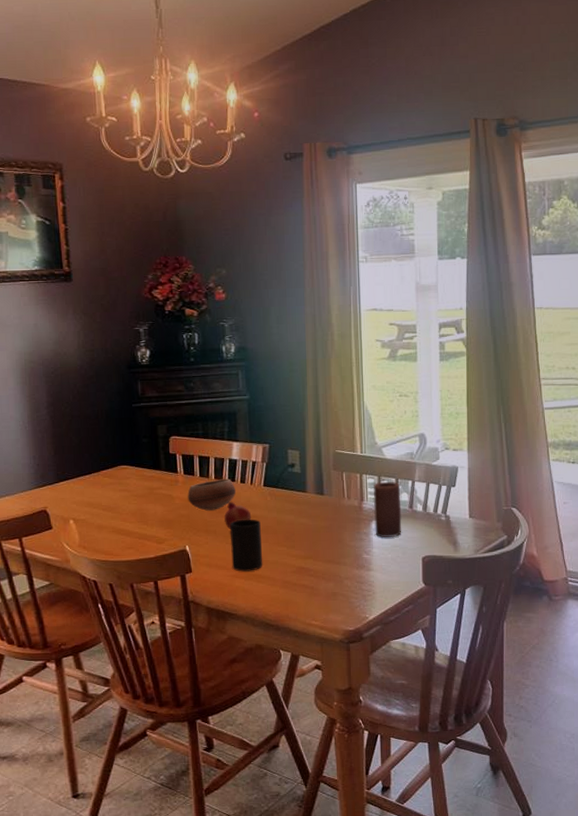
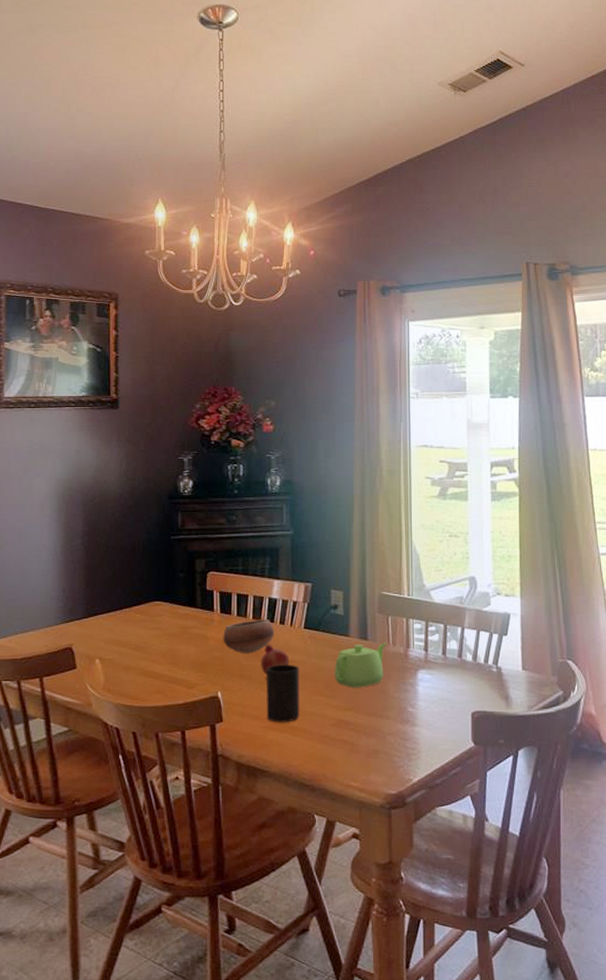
teapot: none [293,497,342,538] -> present [334,642,387,688]
candle: present [373,482,402,537] -> none [420,628,450,689]

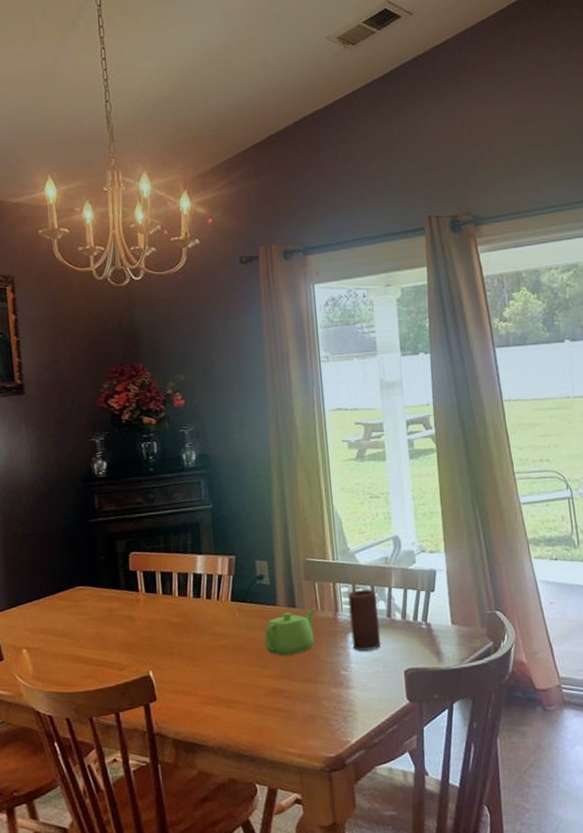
bowl: present [223,619,274,653] -> none [150,595,201,631]
fruit: present [261,644,290,675] -> none [190,619,220,650]
cup: present [266,664,300,723] -> none [196,638,234,697]
candle: none [420,628,450,689] -> present [347,589,381,651]

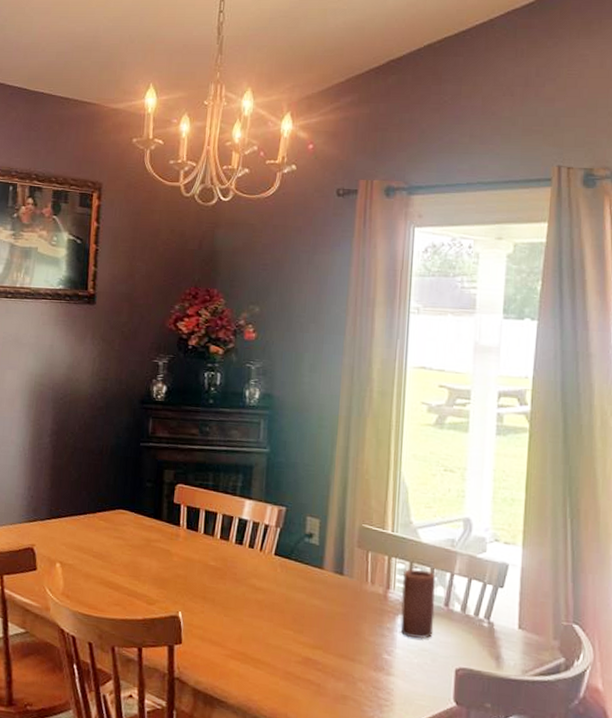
teapot: present [264,608,316,656] -> none [303,578,365,626]

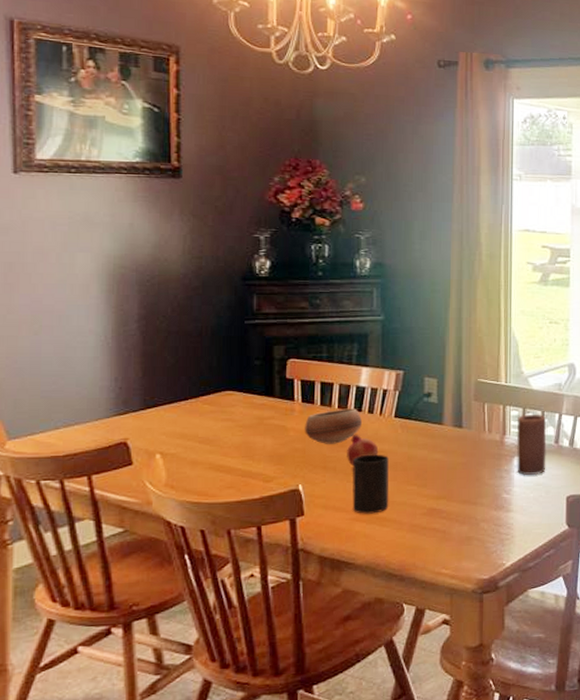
bowl: none [187,539,242,575] -> present [305,408,362,444]
fruit: none [225,567,257,600] -> present [347,434,379,466]
cup: none [228,590,267,654] -> present [352,454,389,514]

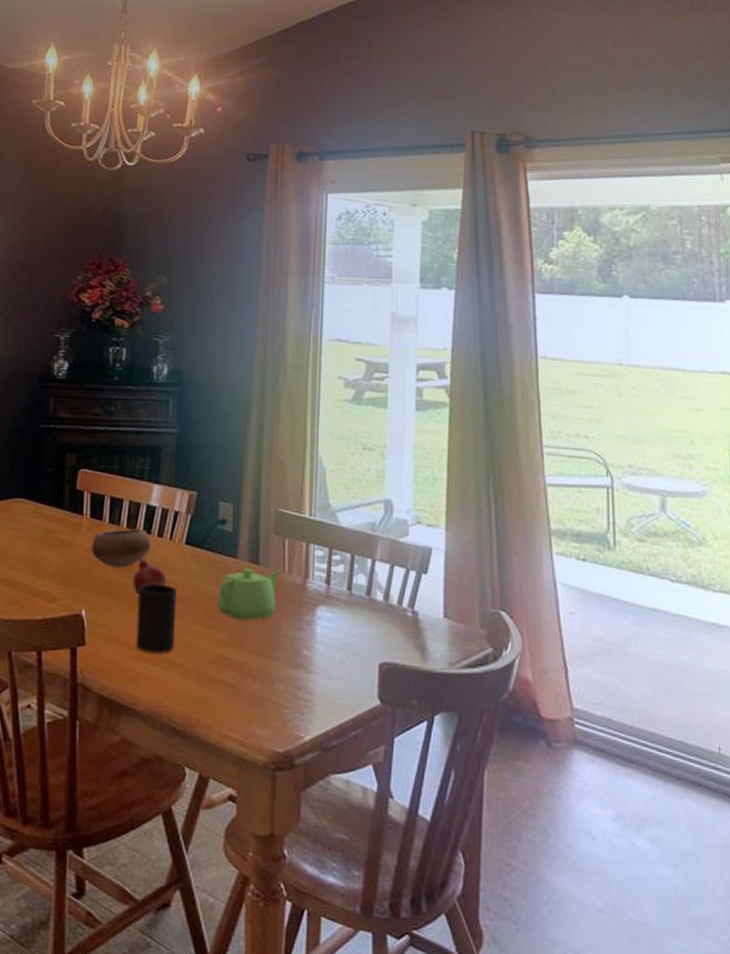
teapot: none [426,430,483,476] -> present [217,568,282,621]
candle: present [516,415,547,475] -> none [320,556,357,631]

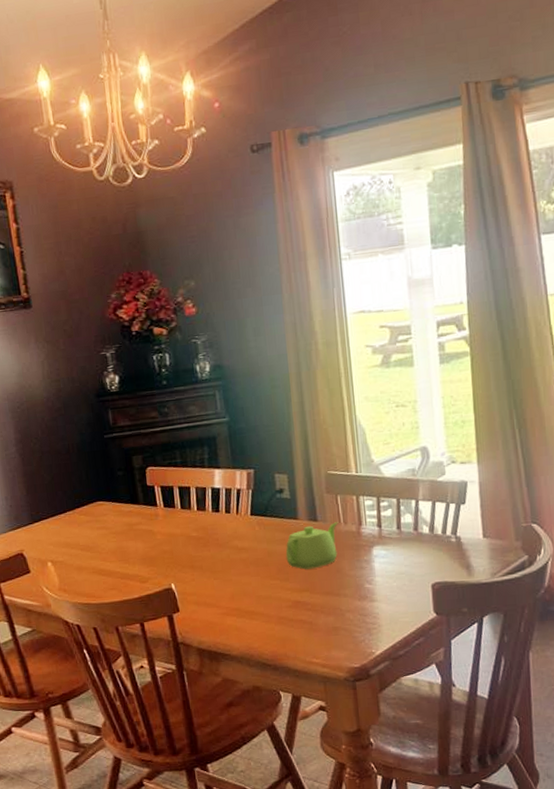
bowl: present [91,528,151,568] -> none [169,509,221,545]
fruit: present [133,558,167,595] -> none [210,533,240,564]
cup: present [135,583,177,654] -> none [217,551,256,609]

